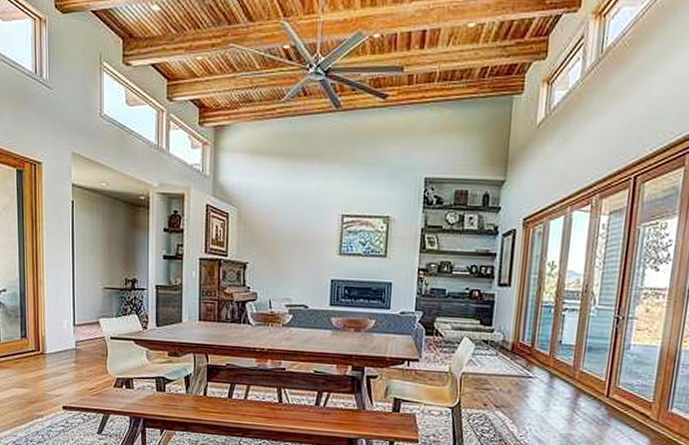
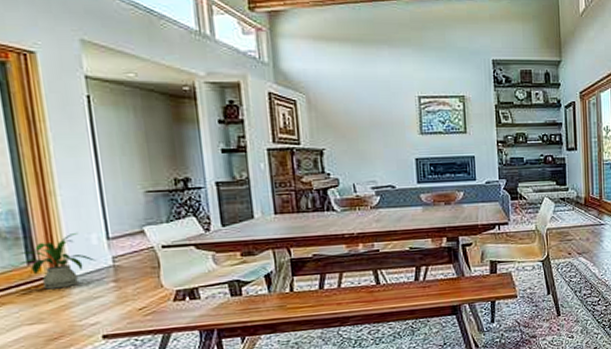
house plant: none [11,316,64,362] -> present [10,232,96,290]

